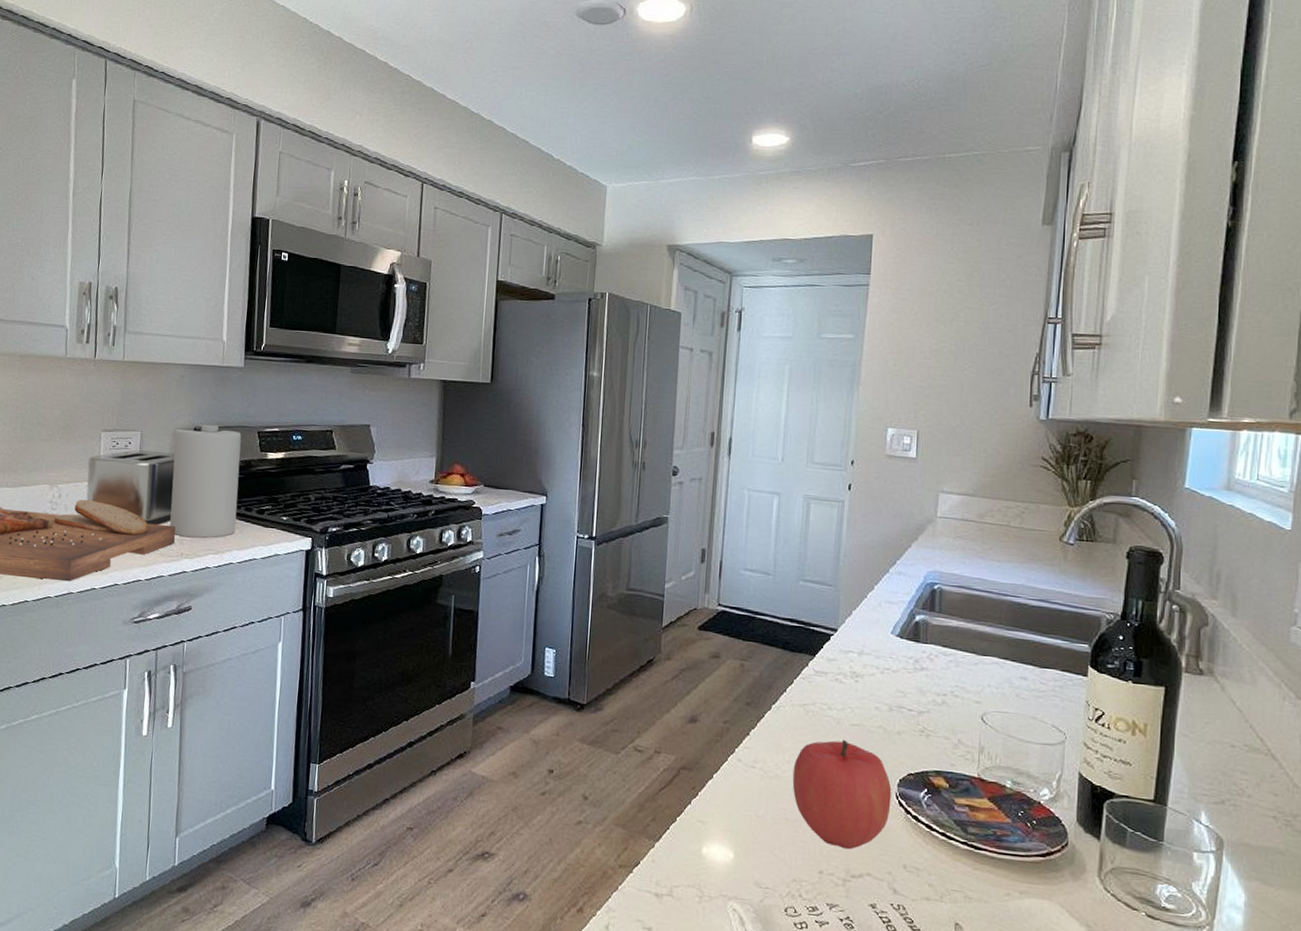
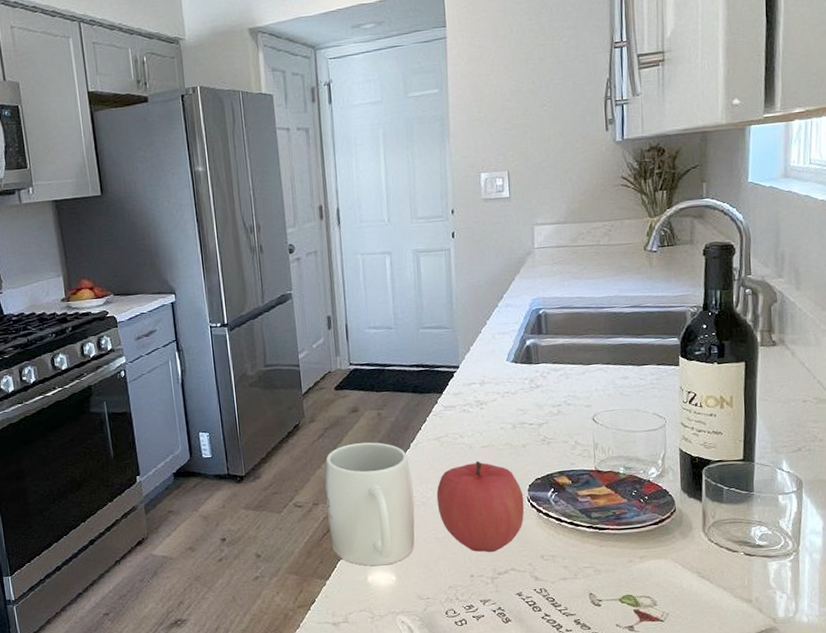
mug: none [667,692,769,839] -> present [324,442,415,567]

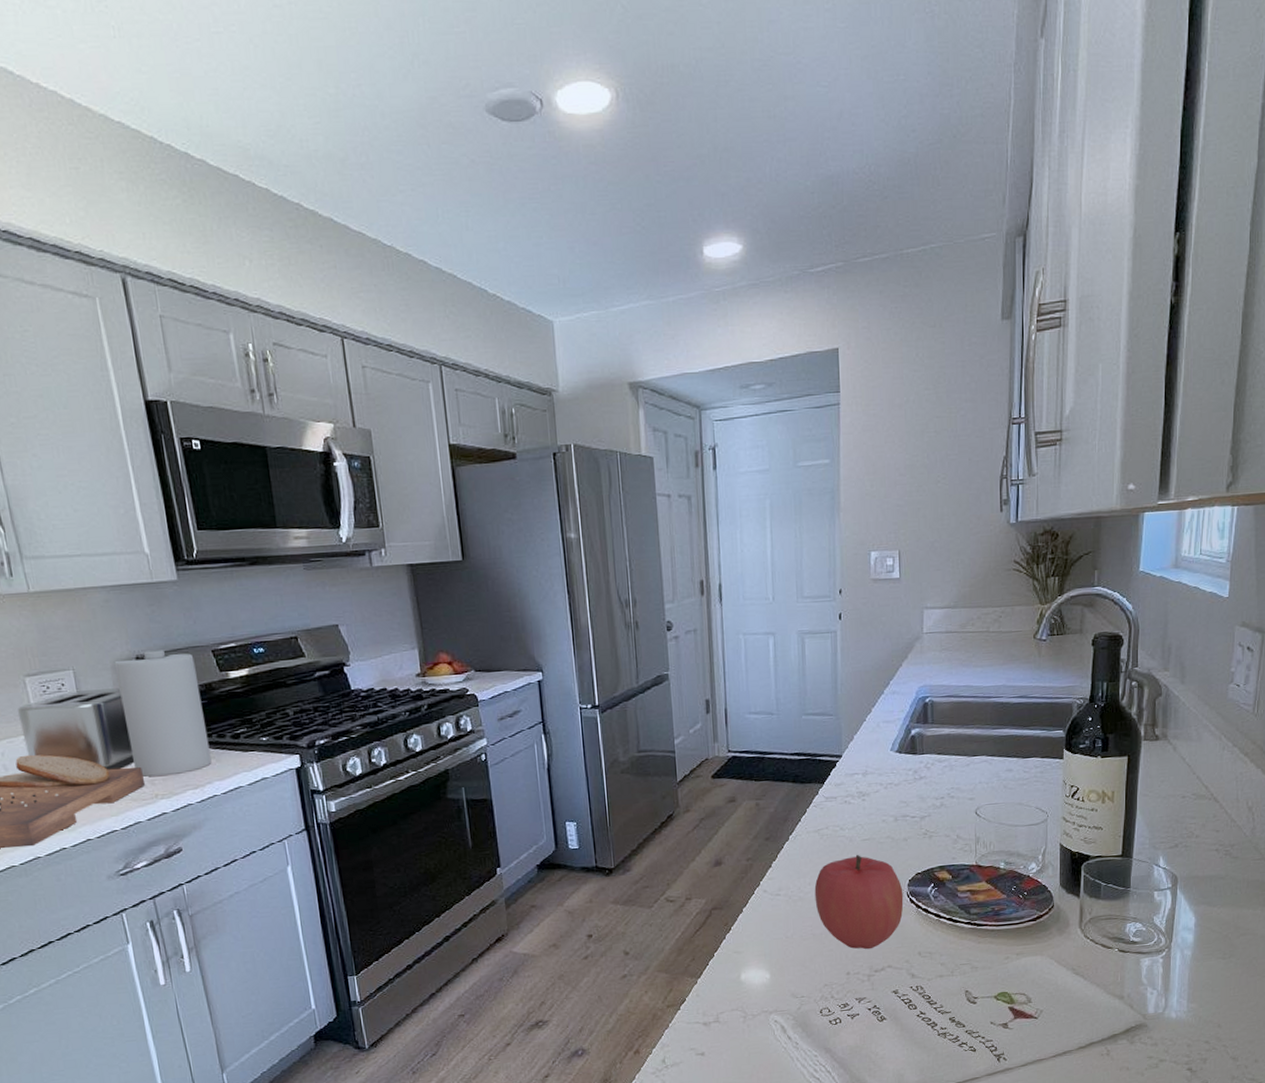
mug: present [324,442,415,567] -> none [698,833,792,964]

